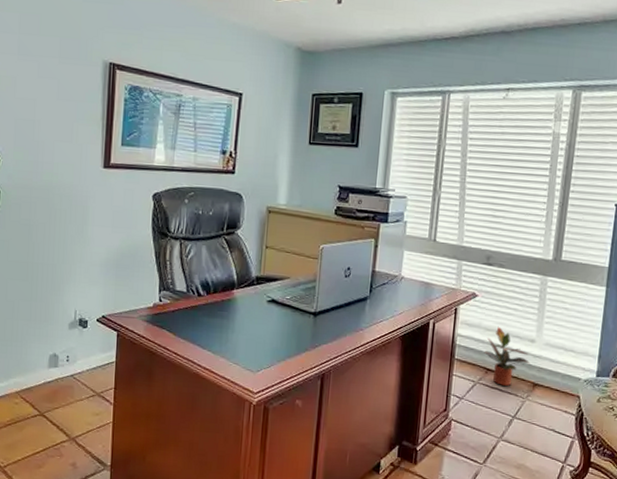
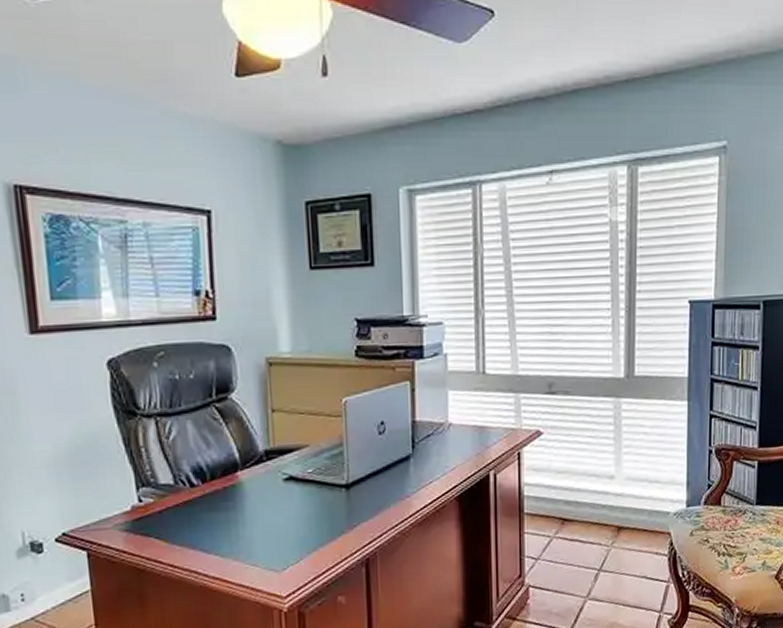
potted plant: present [484,326,530,386] -> none [557,466,612,536]

